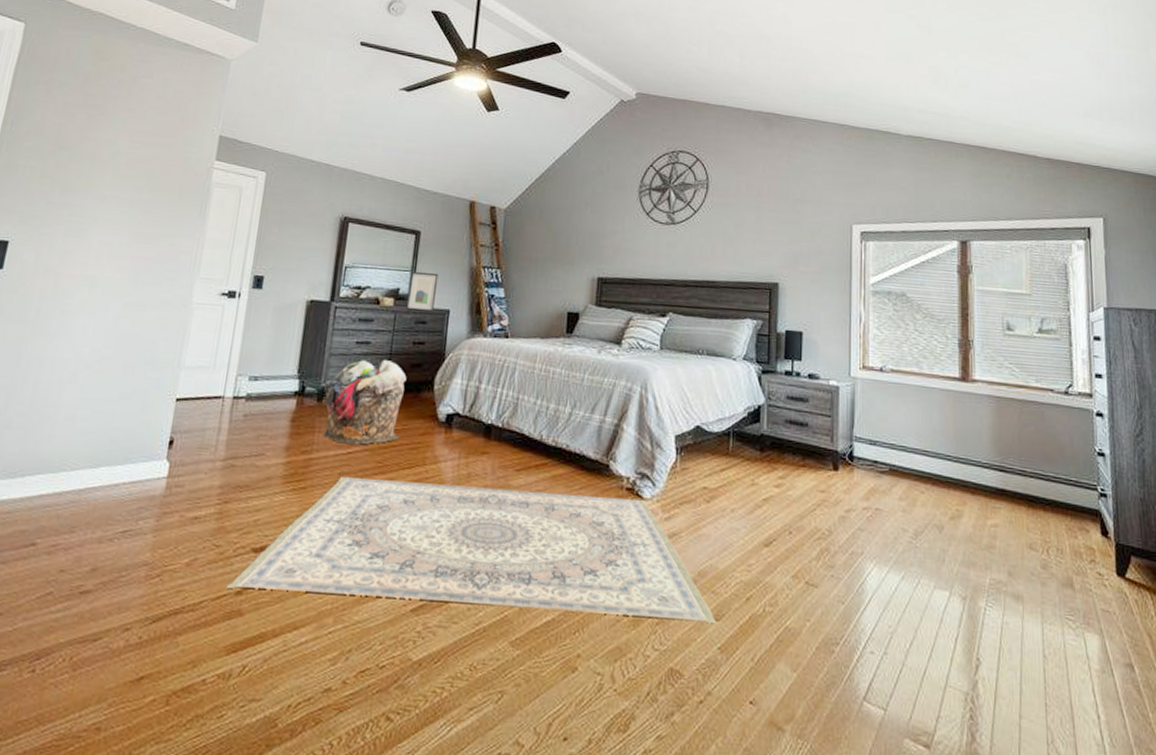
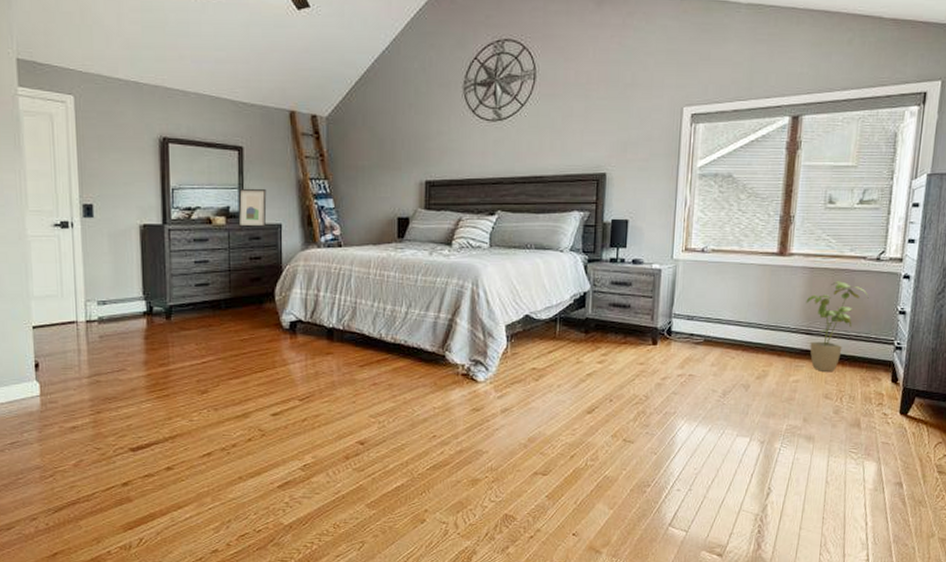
area rug: present [226,477,717,624] -> none [113,382,545,482]
laundry basket: present [323,360,407,445] -> none [170,277,249,355]
house plant: none [995,413,1062,517] -> present [806,281,869,371]

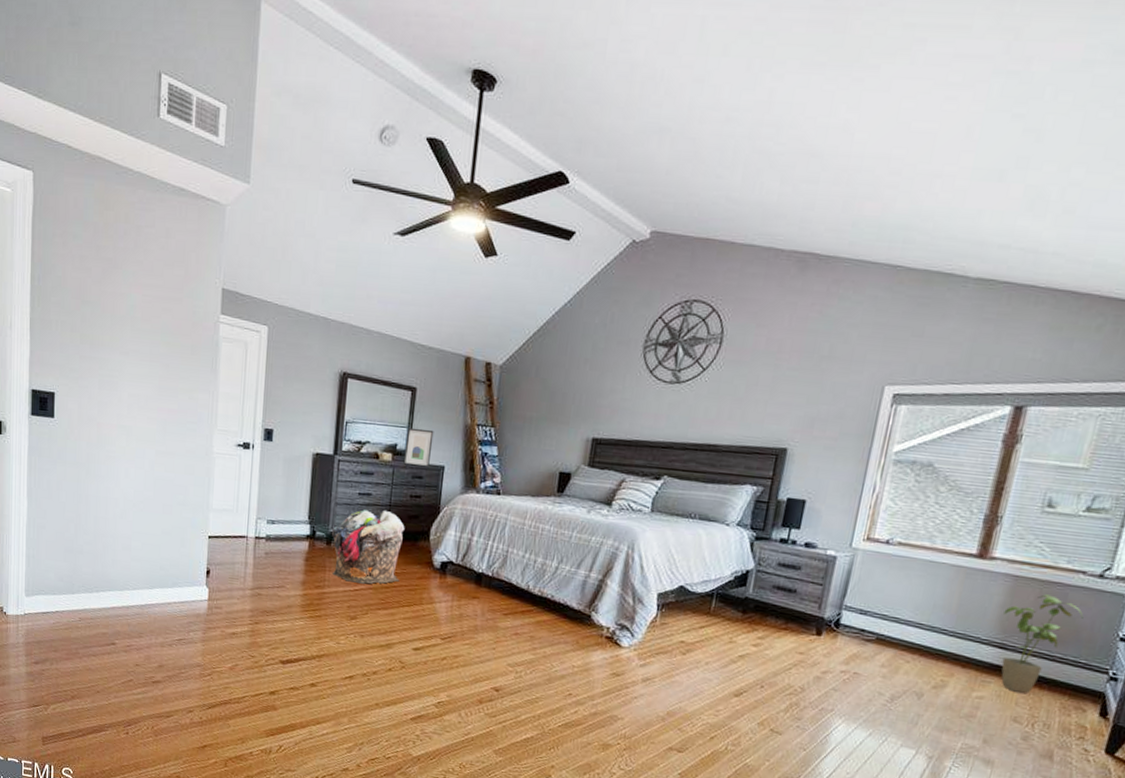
laundry basket: none [170,277,249,355] -> present [331,510,405,585]

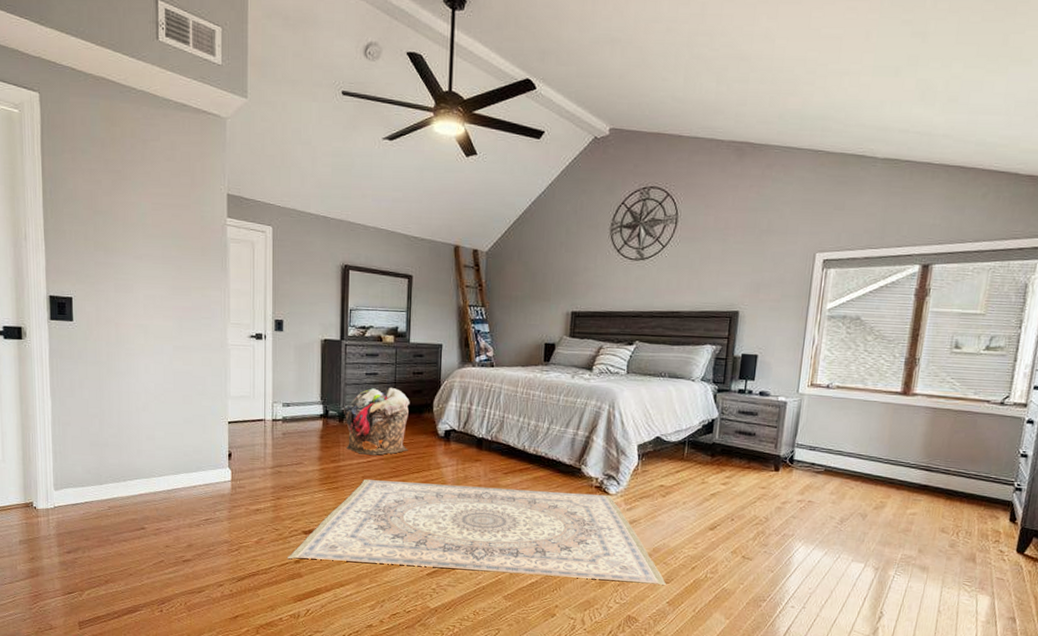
area rug: none [262,609,681,755] -> present [288,479,667,586]
picture frame: present [403,427,434,467] -> none [405,311,431,346]
house plant: present [1001,594,1084,693] -> none [927,422,991,507]

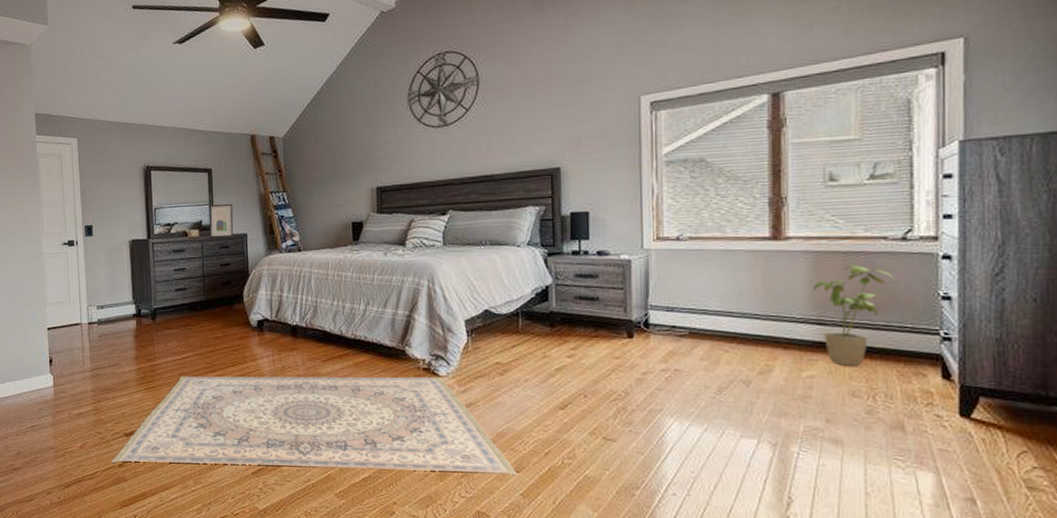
laundry basket: present [343,388,410,455] -> none [154,282,222,351]
picture frame: none [405,311,431,346] -> present [209,203,234,238]
house plant: none [927,422,991,507] -> present [813,265,897,366]

